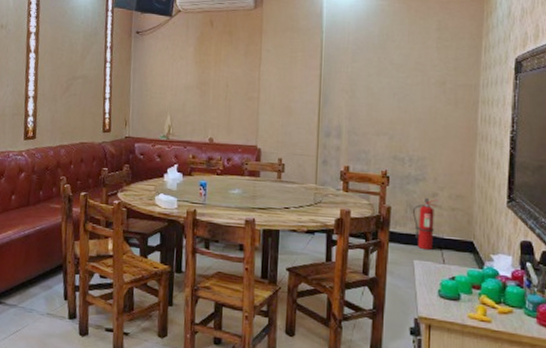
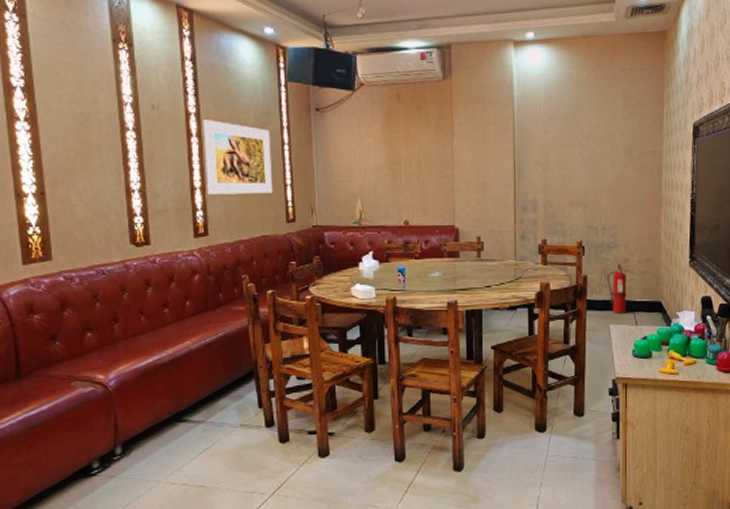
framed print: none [38,38,96,105] -> present [203,119,273,195]

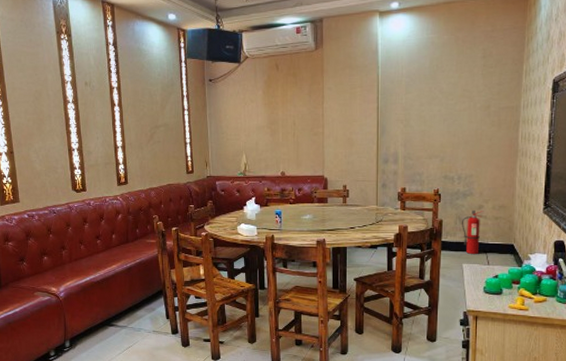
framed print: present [203,119,273,195] -> none [123,92,176,152]

